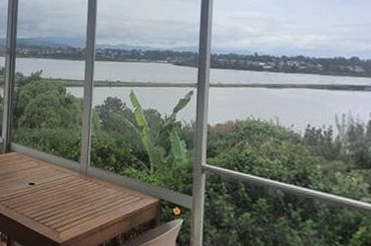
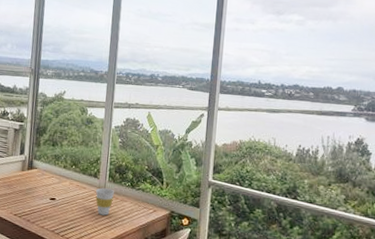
cup: none [76,172,98,203] -> present [95,187,115,216]

